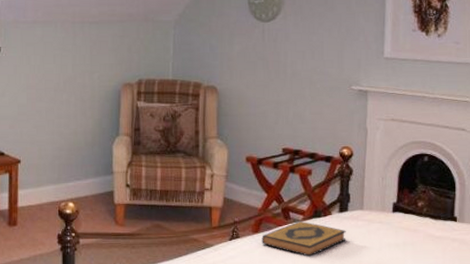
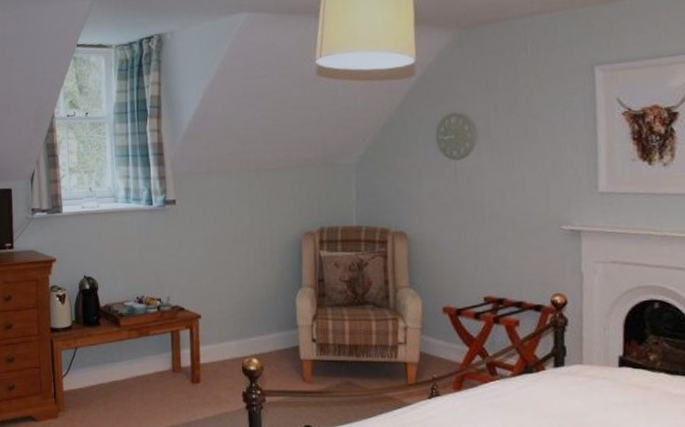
hardback book: present [261,221,346,257] -> none [465,378,564,417]

